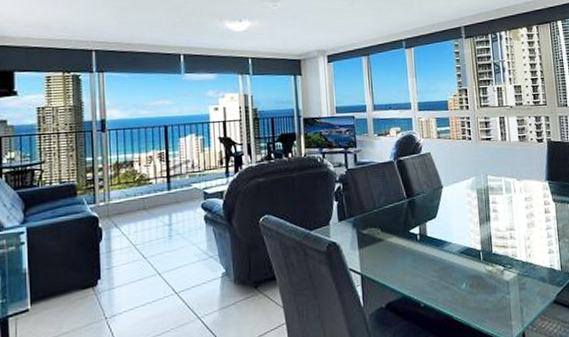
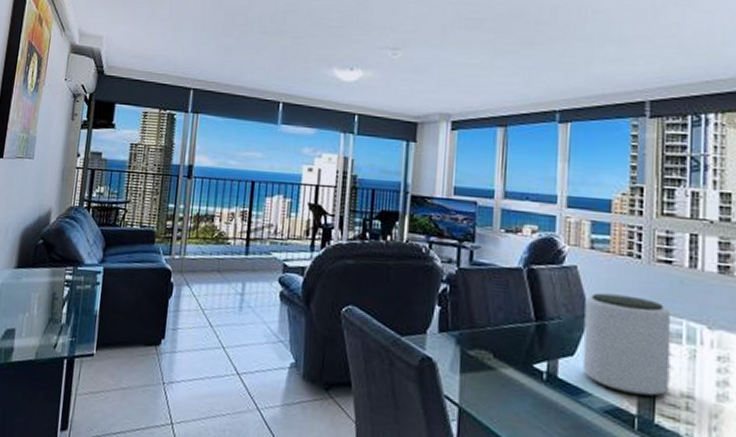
plant pot: none [439,167,499,237] -> present [582,292,672,397]

